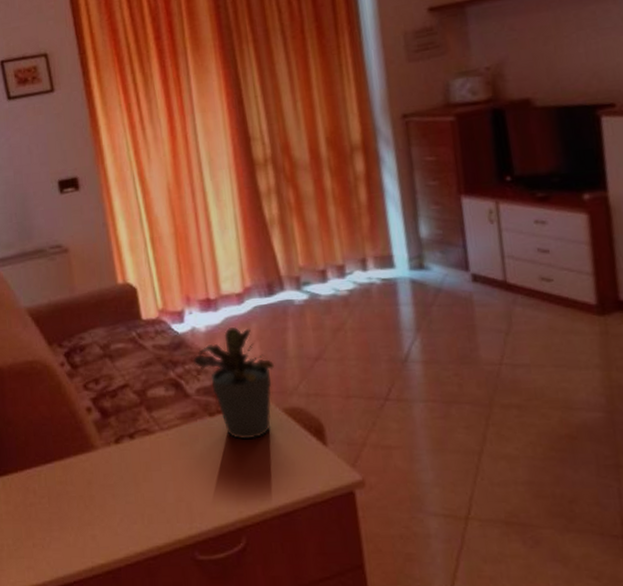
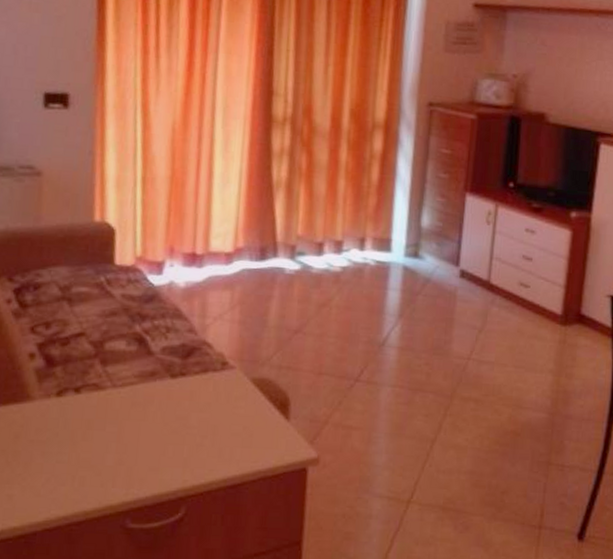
potted plant: present [193,327,274,439] -> none [163,287,251,407]

